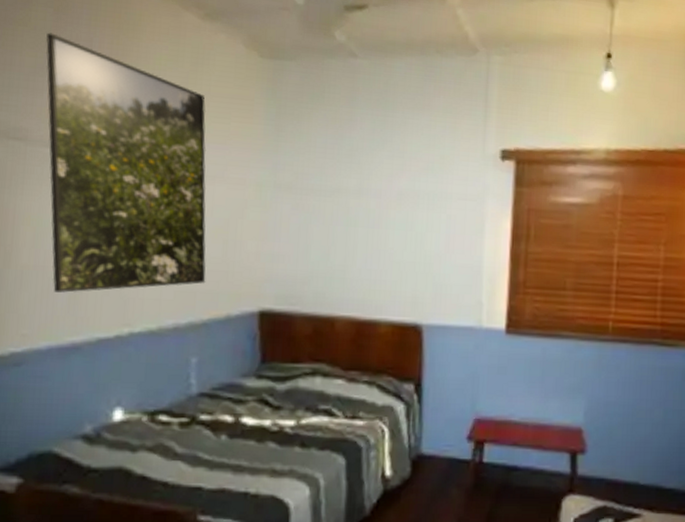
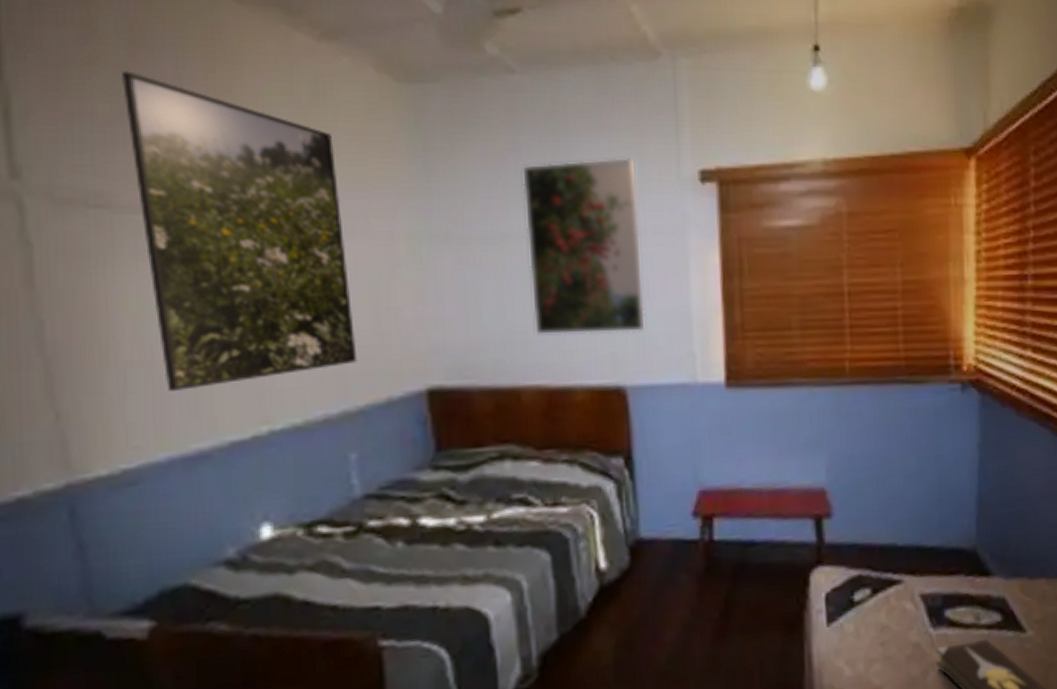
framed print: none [351,133,449,280] -> present [521,157,645,336]

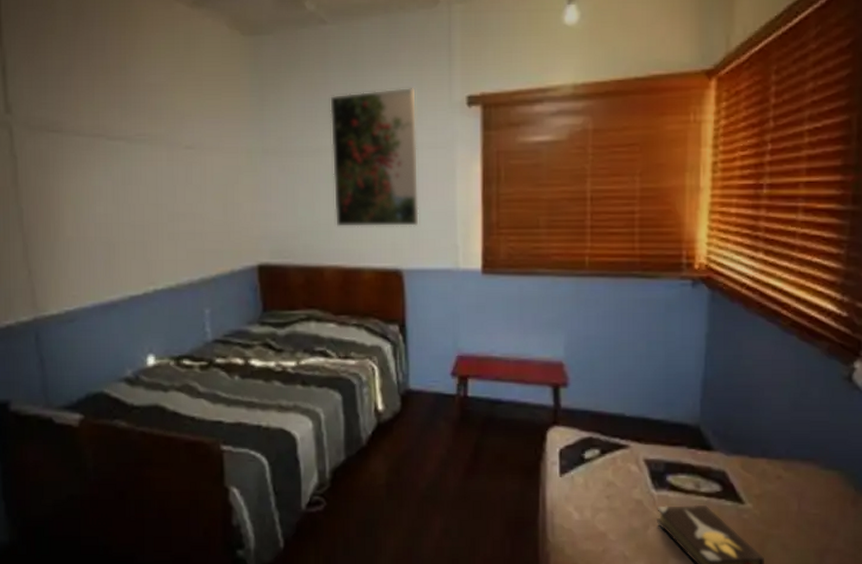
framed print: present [122,71,358,391] -> none [70,37,212,259]

